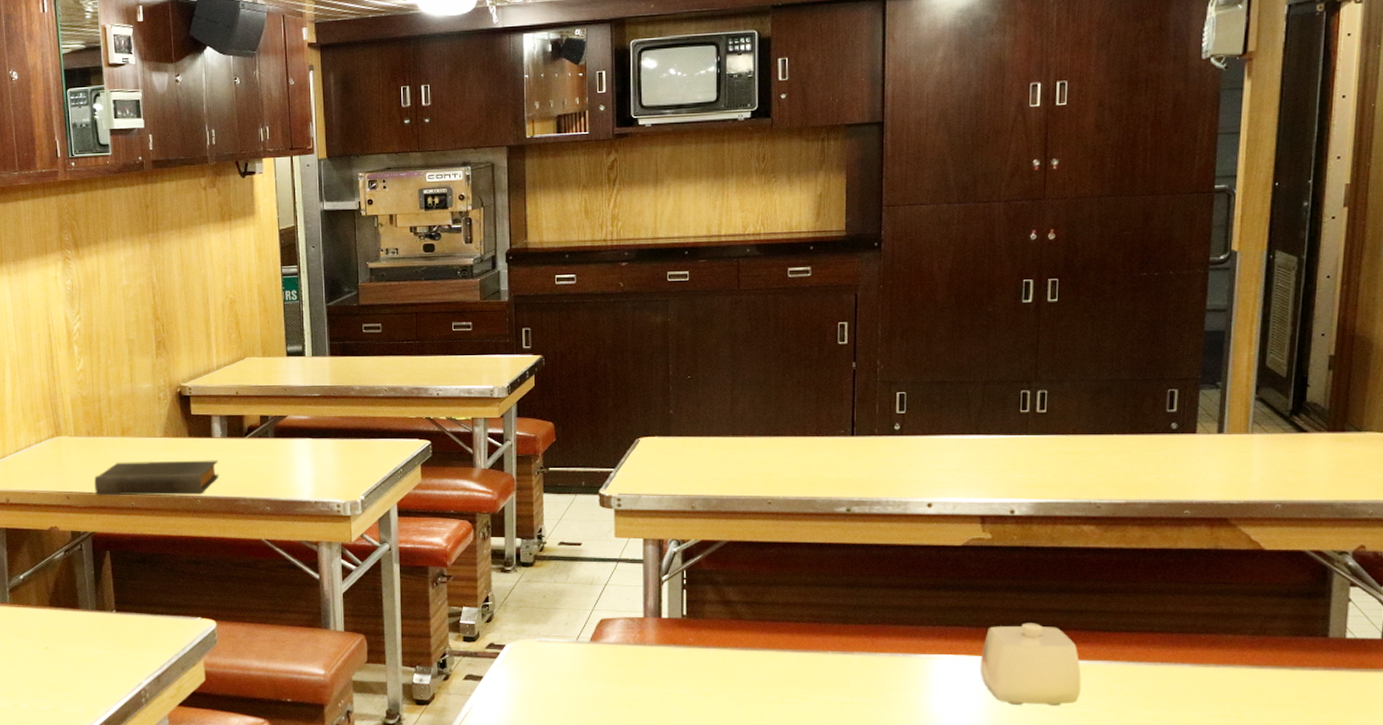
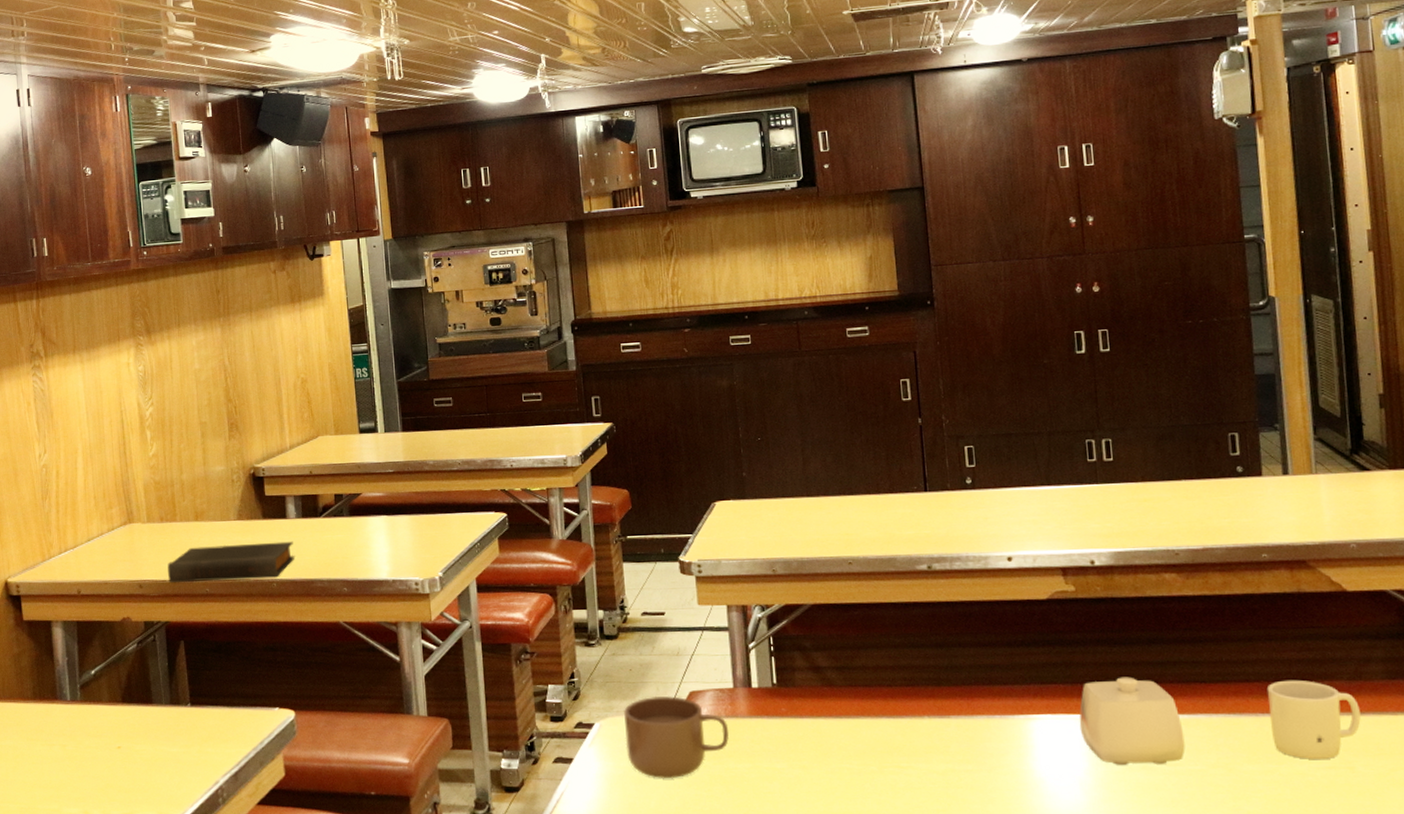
cup: none [534,621,635,699] -> present [624,695,729,779]
mug: none [1168,632,1259,709] -> present [1266,679,1361,760]

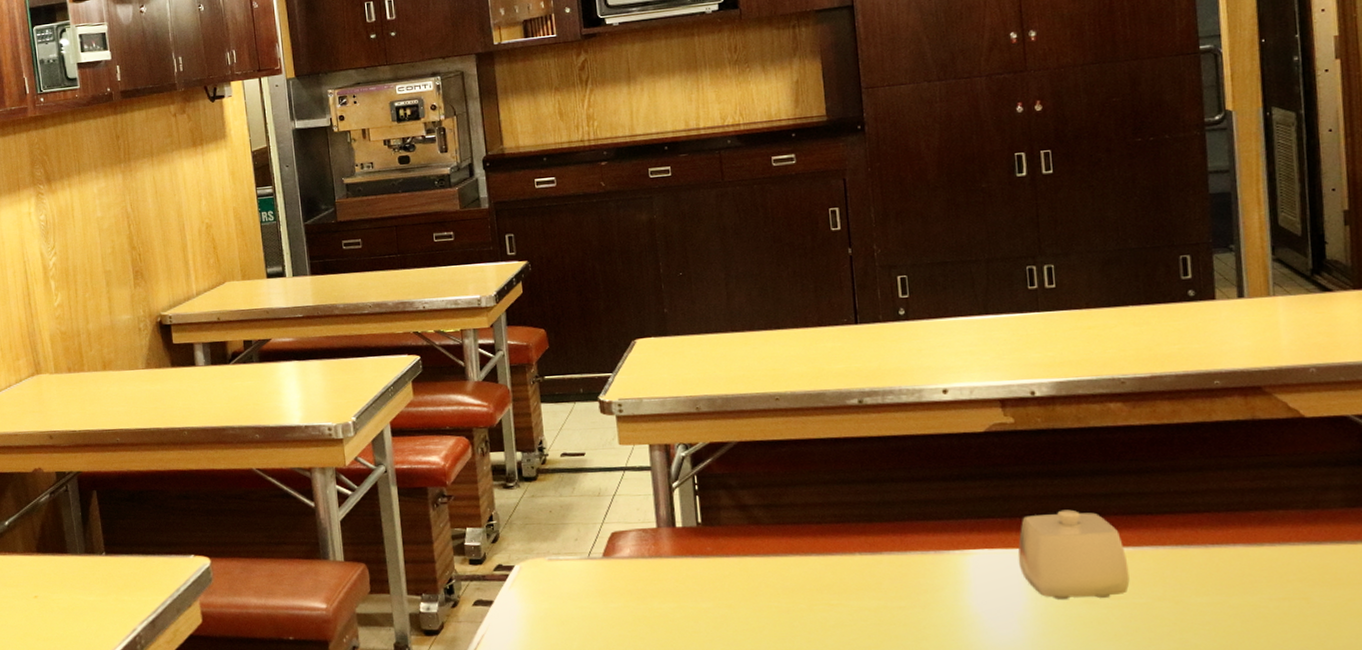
book: present [167,541,295,582] -> none [77,389,206,433]
cup: present [624,695,729,779] -> none [544,537,653,620]
mug: present [1266,679,1361,760] -> none [1217,509,1318,591]

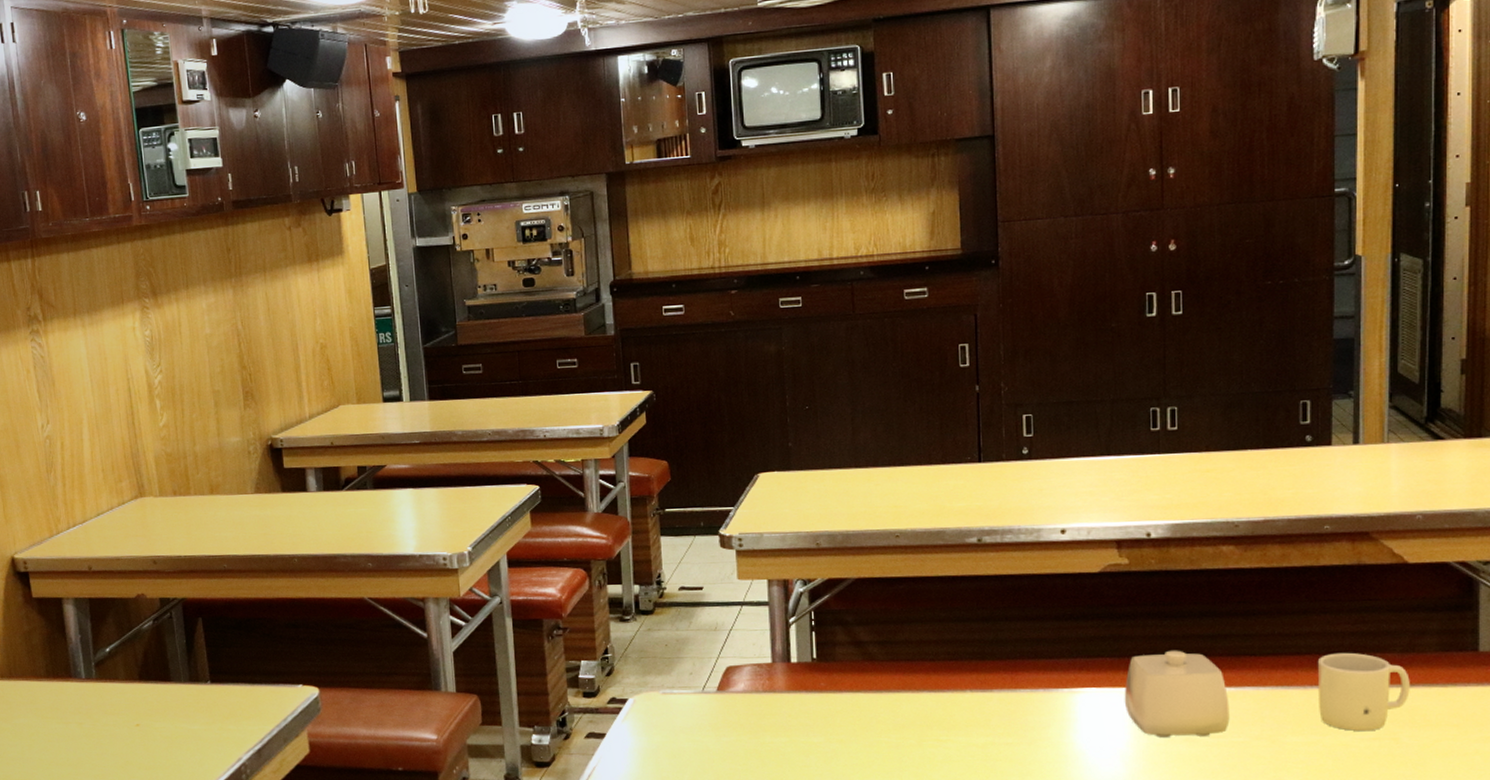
mug: none [1217,509,1318,591] -> present [1317,652,1410,732]

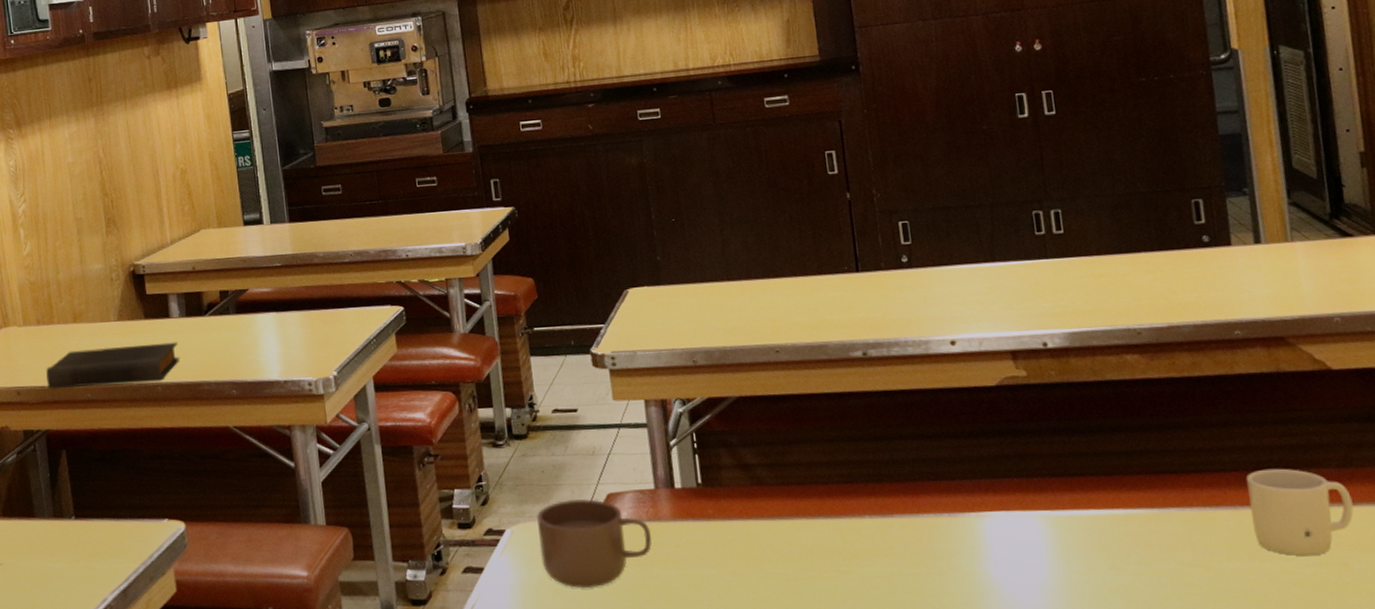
book: none [182,515,317,558] -> present [46,342,180,388]
cup: none [659,671,766,754] -> present [537,499,652,589]
sugar bowl: present [1124,650,1230,737] -> none [1036,468,1157,565]

